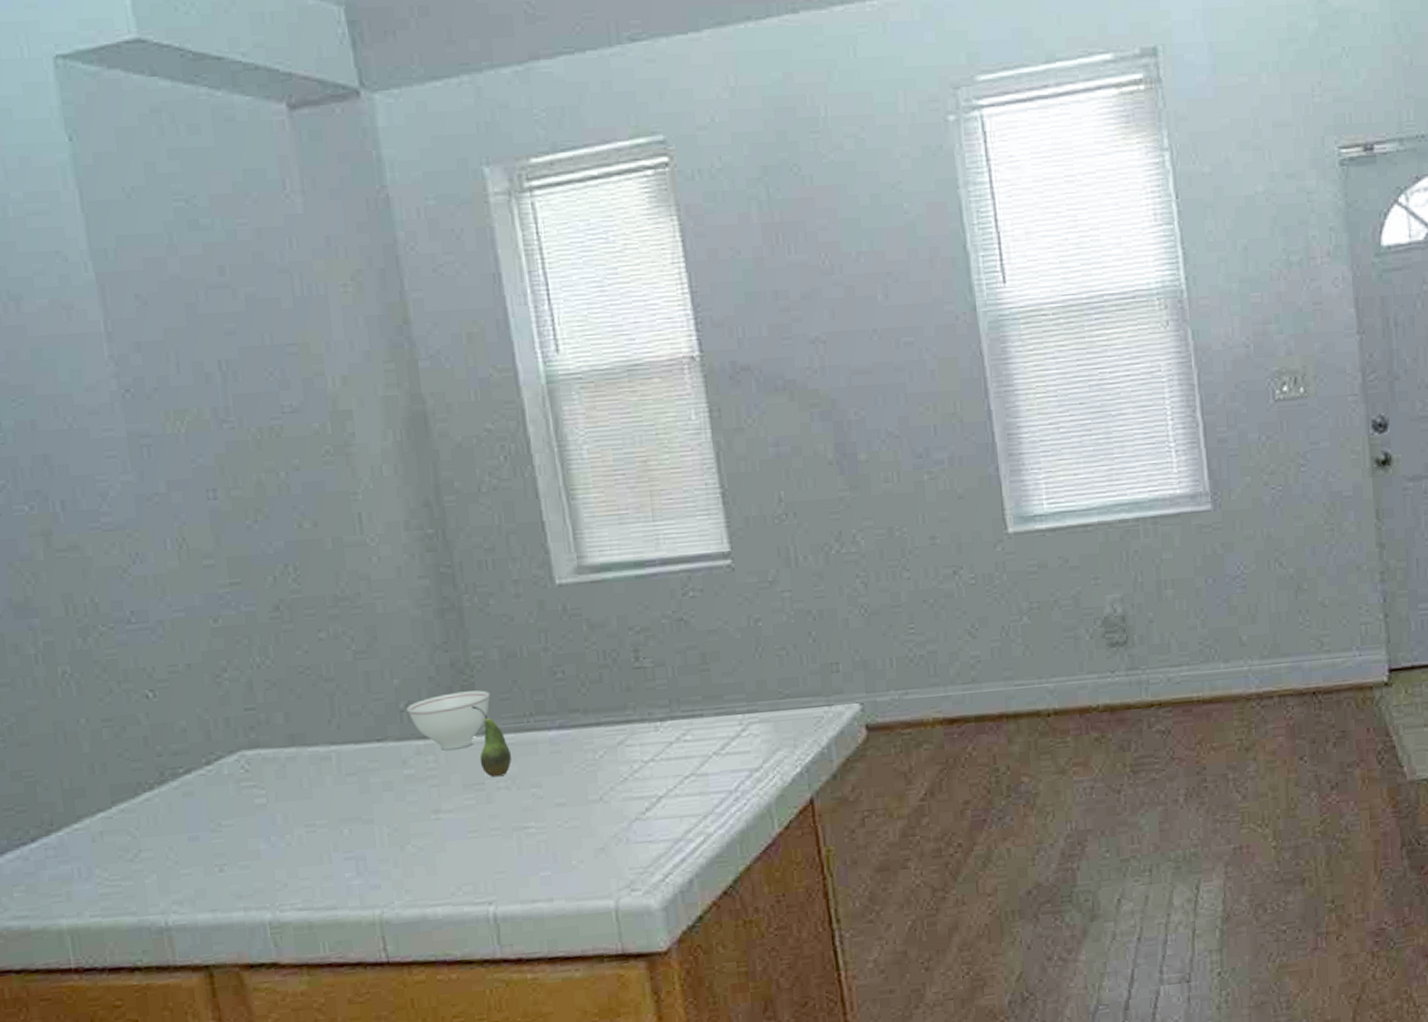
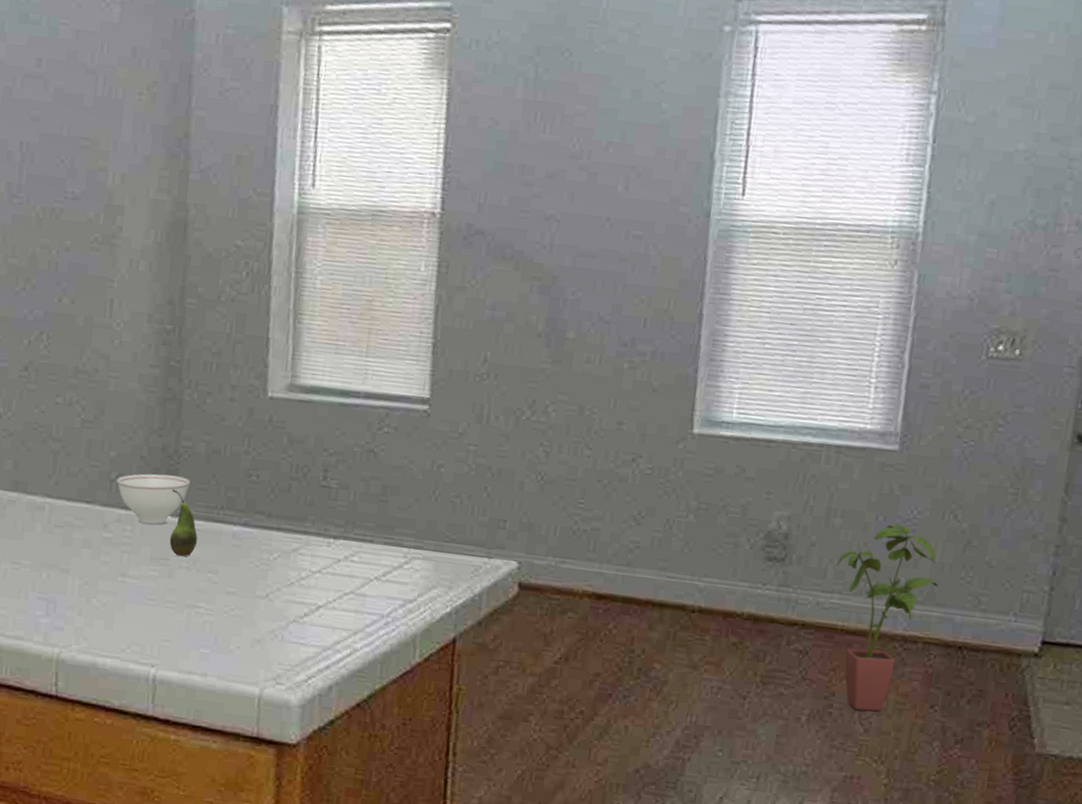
house plant: none [1179,582,1280,779] -> present [837,523,938,712]

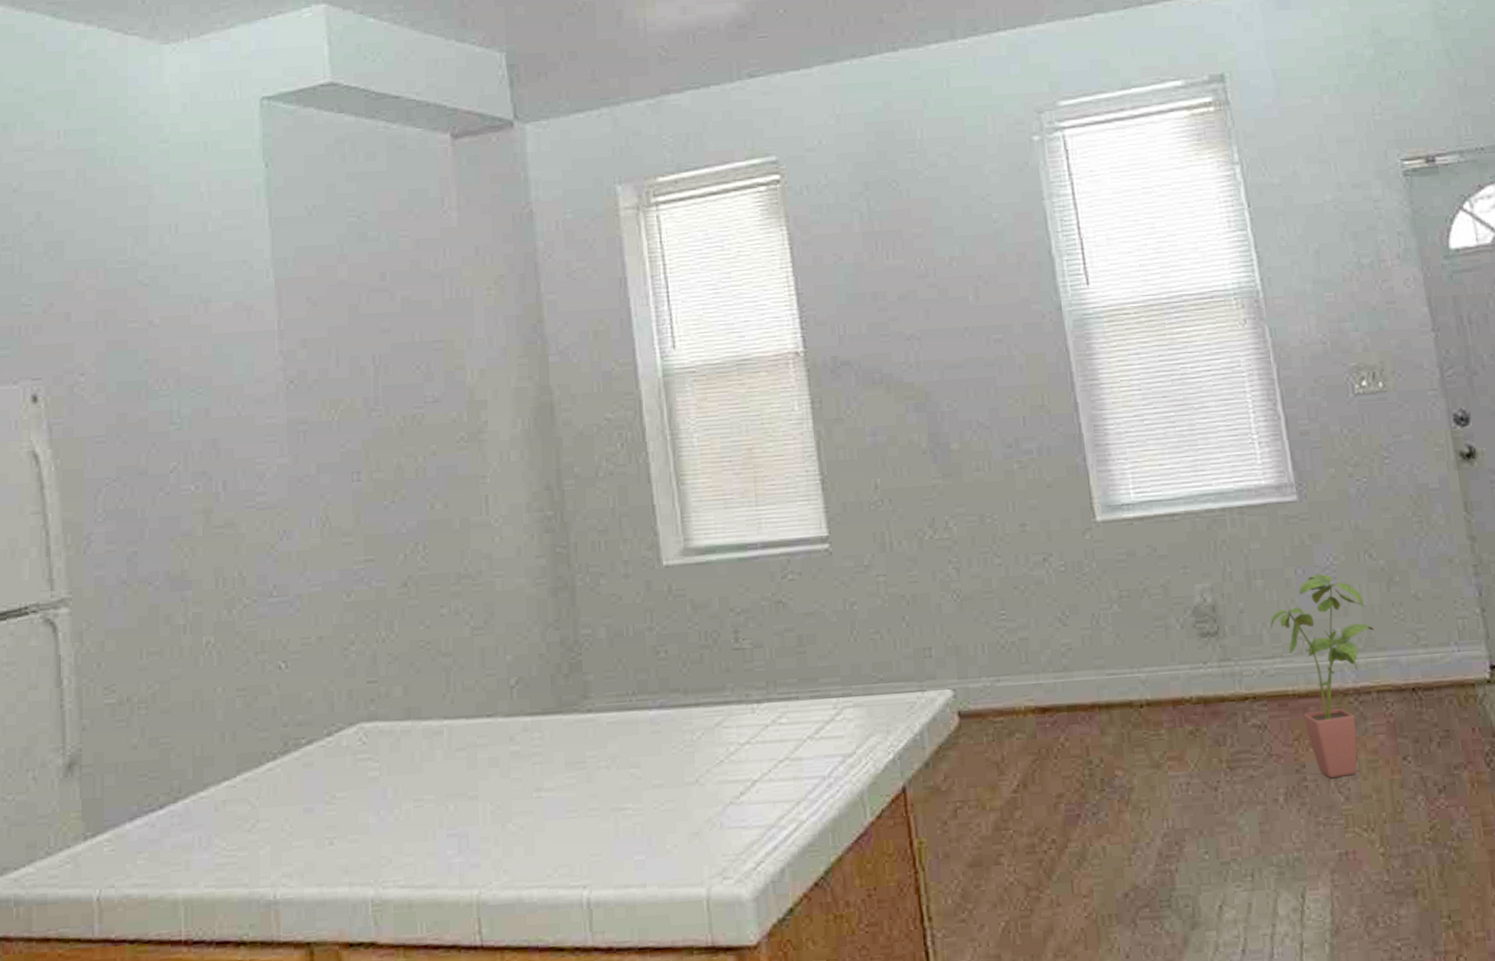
bowl: present [116,473,191,525] -> none [517,668,596,728]
fruit: present [169,489,198,557] -> none [578,683,613,756]

